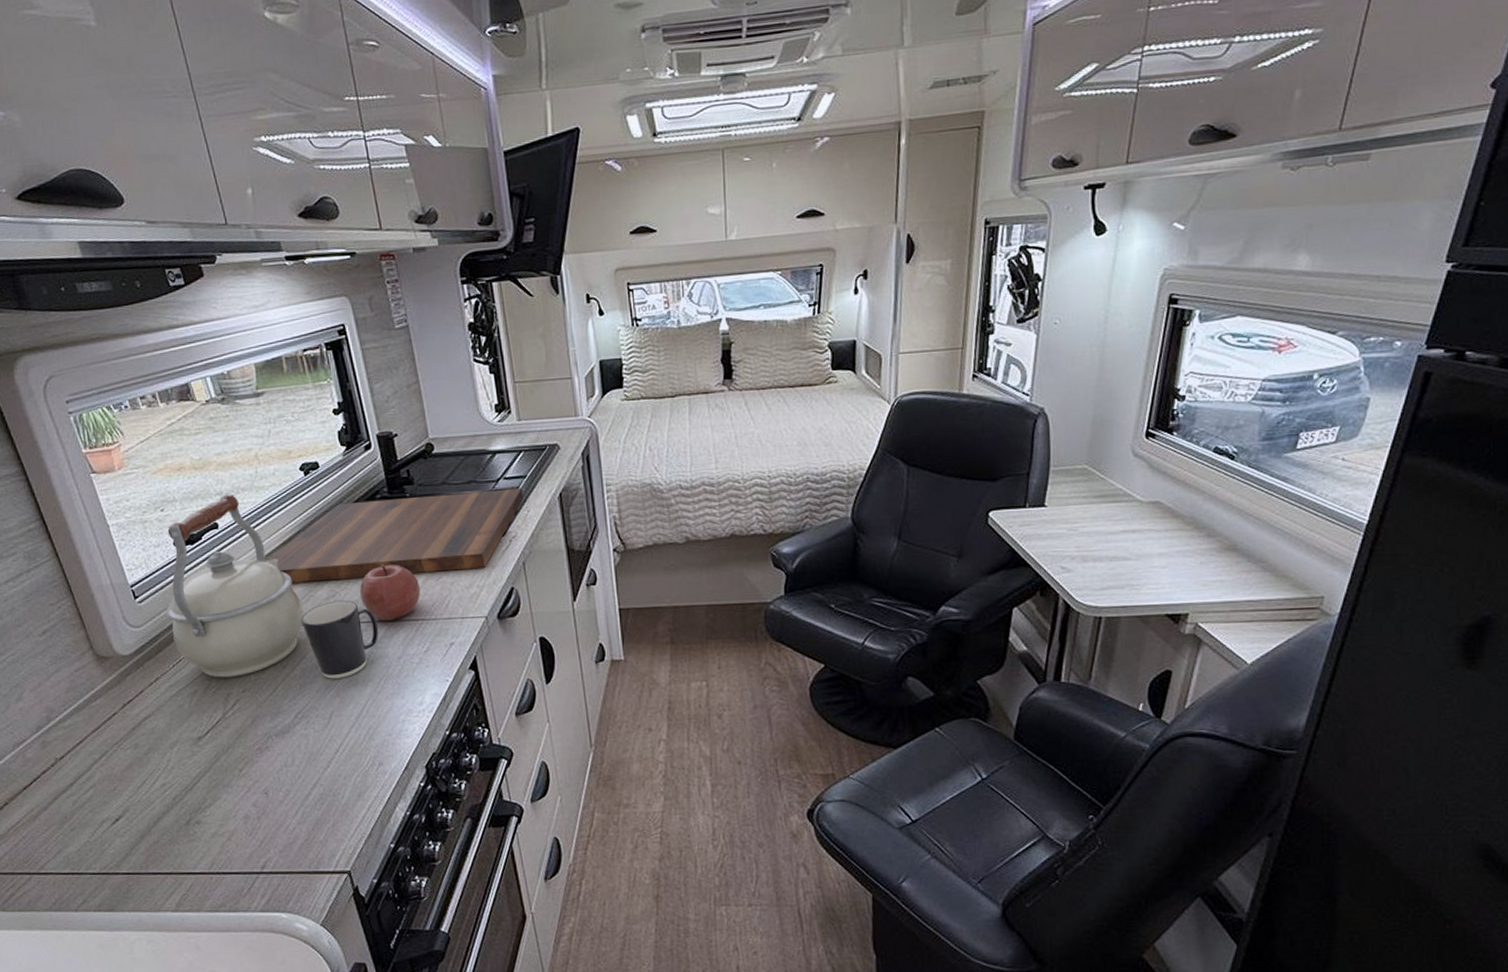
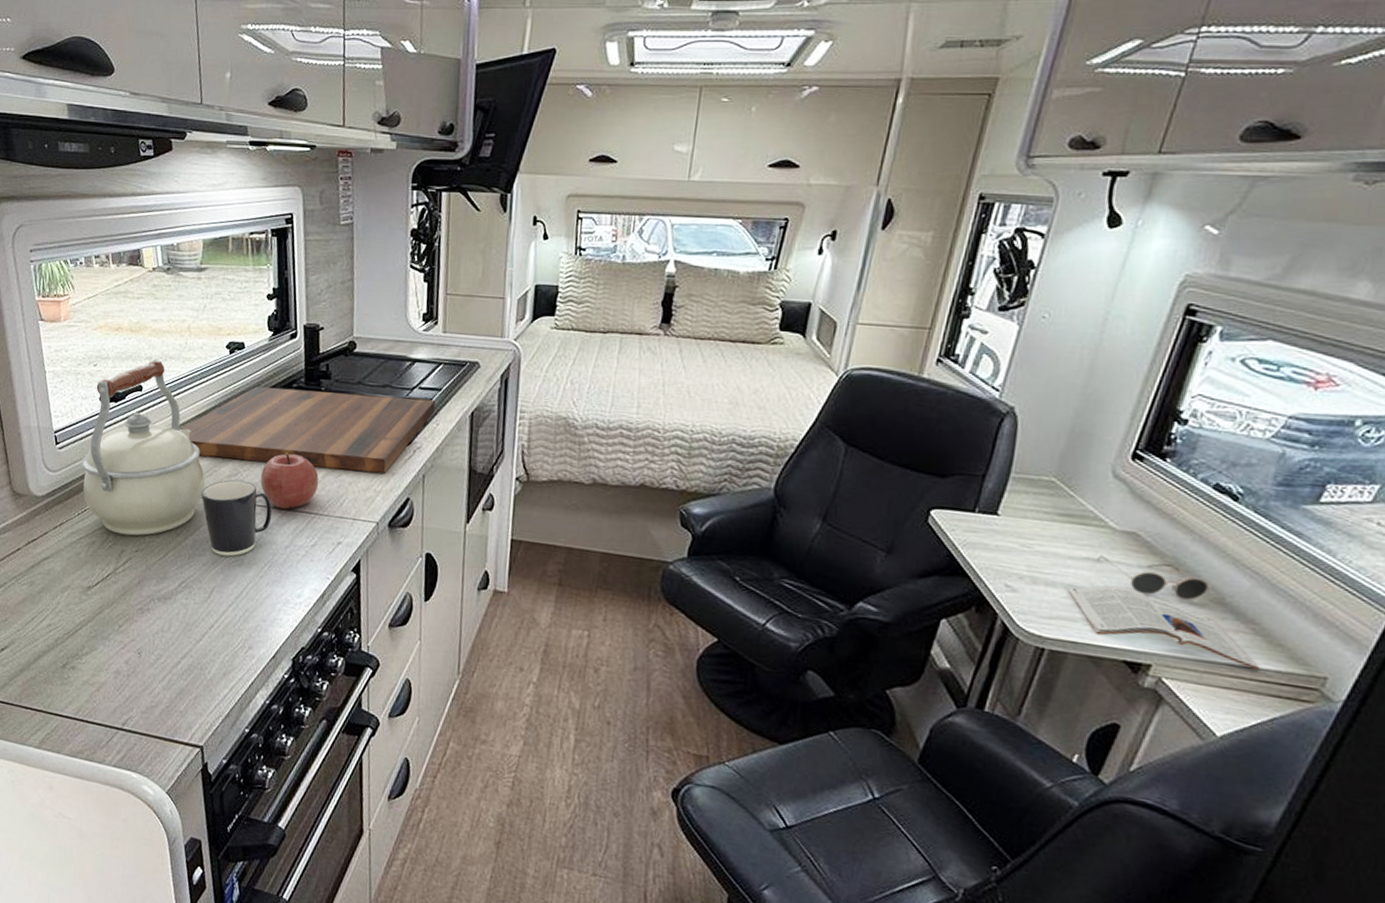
magazine: none [1112,550,1271,601] -> present [1068,584,1259,670]
sunglasses: none [1132,524,1224,554] -> present [1097,555,1210,600]

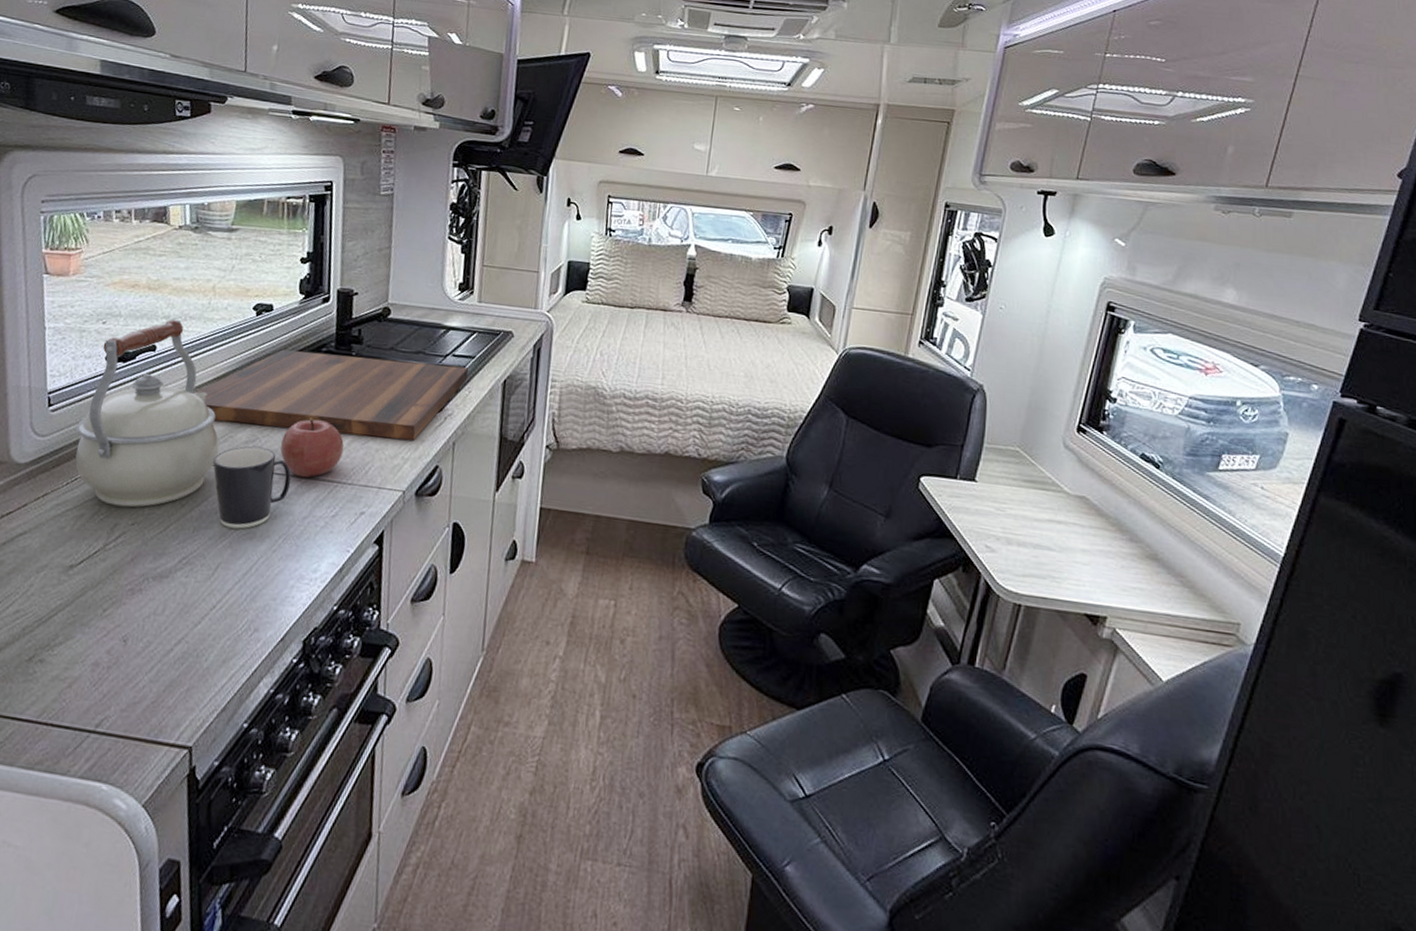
magazine: present [1068,584,1259,670] -> none [1036,544,1189,619]
sunglasses: present [1097,555,1210,600] -> none [1057,517,1146,557]

